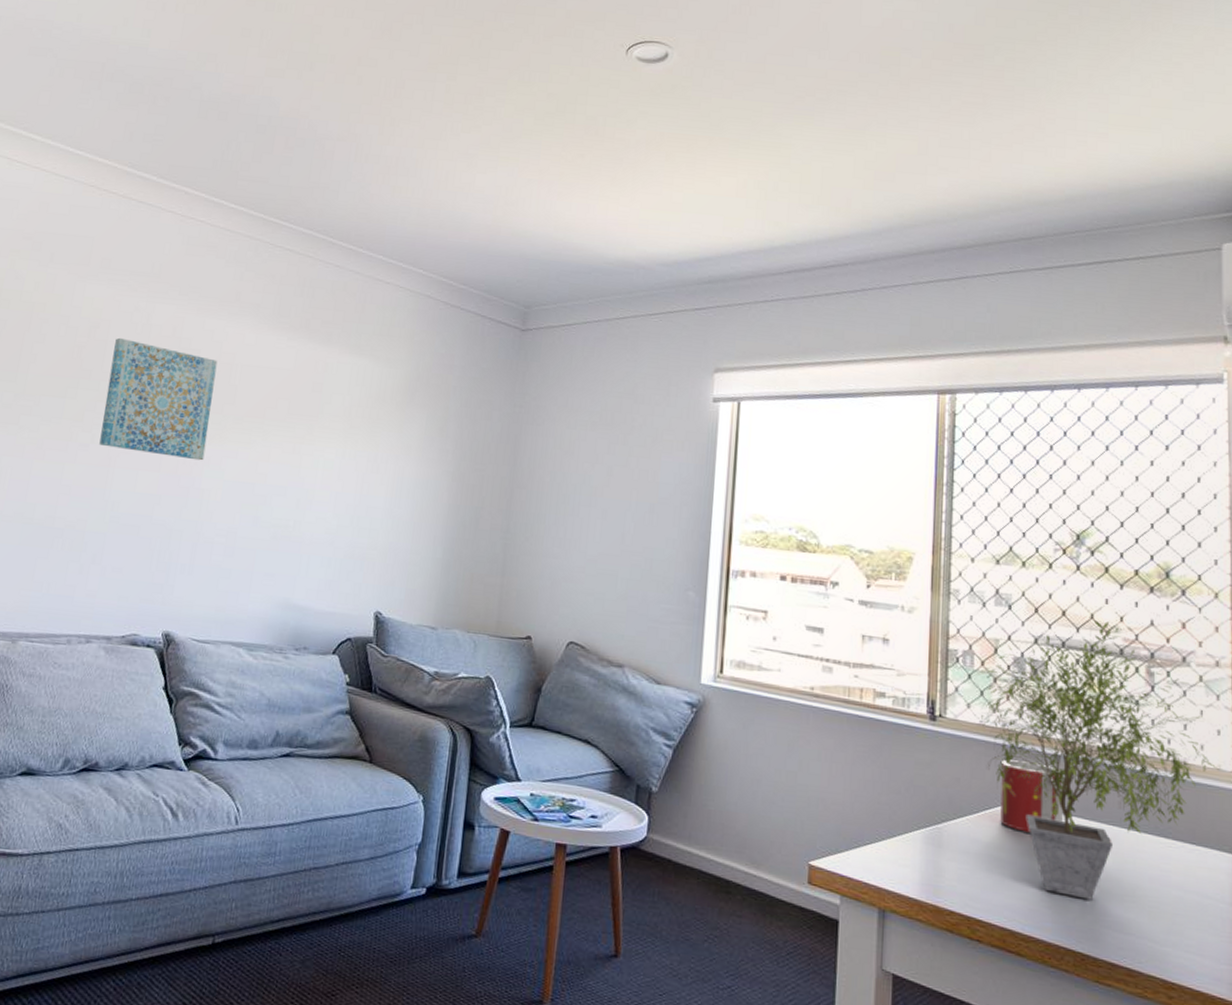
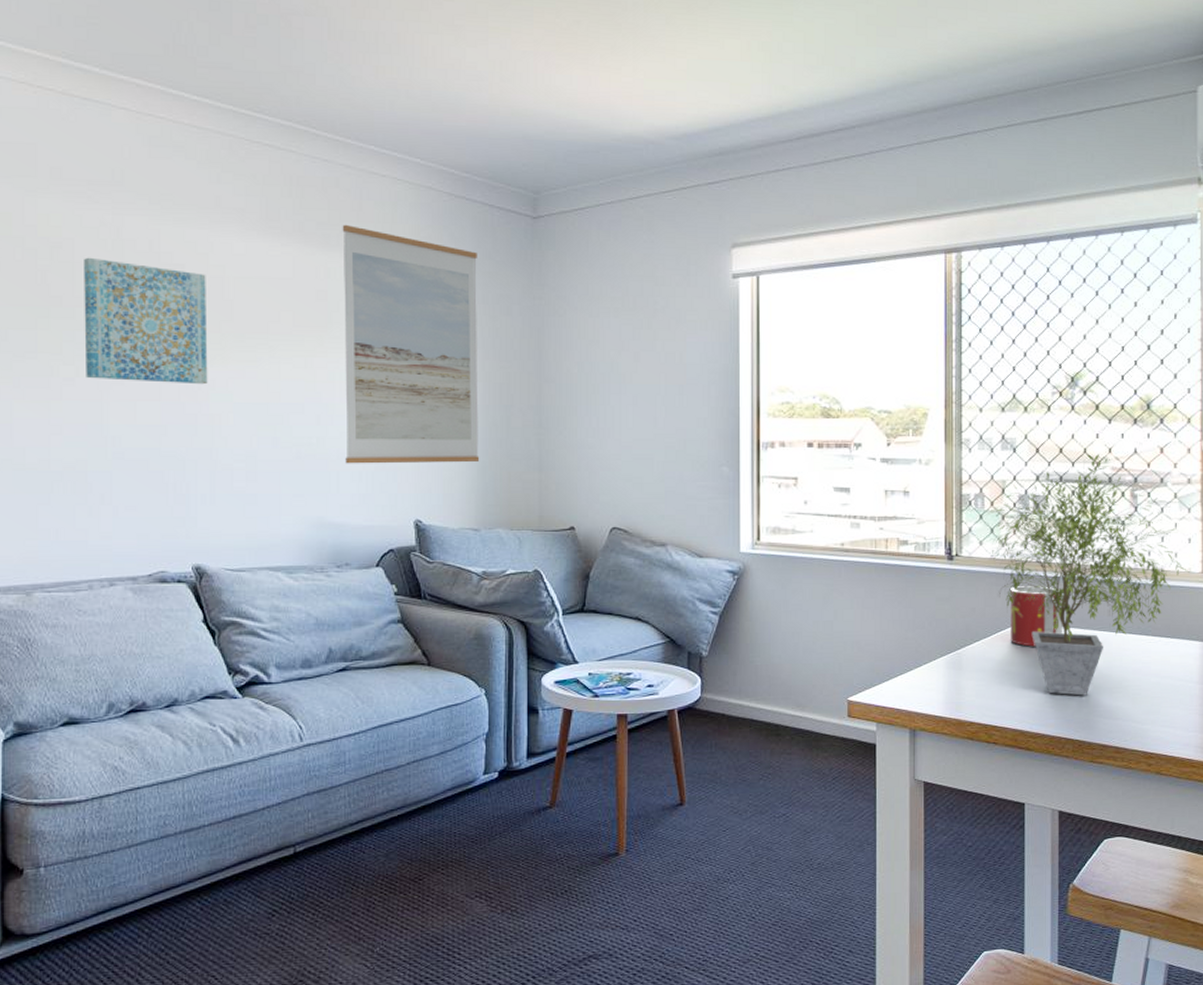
wall art: none [317,324,465,561] -> present [342,224,480,464]

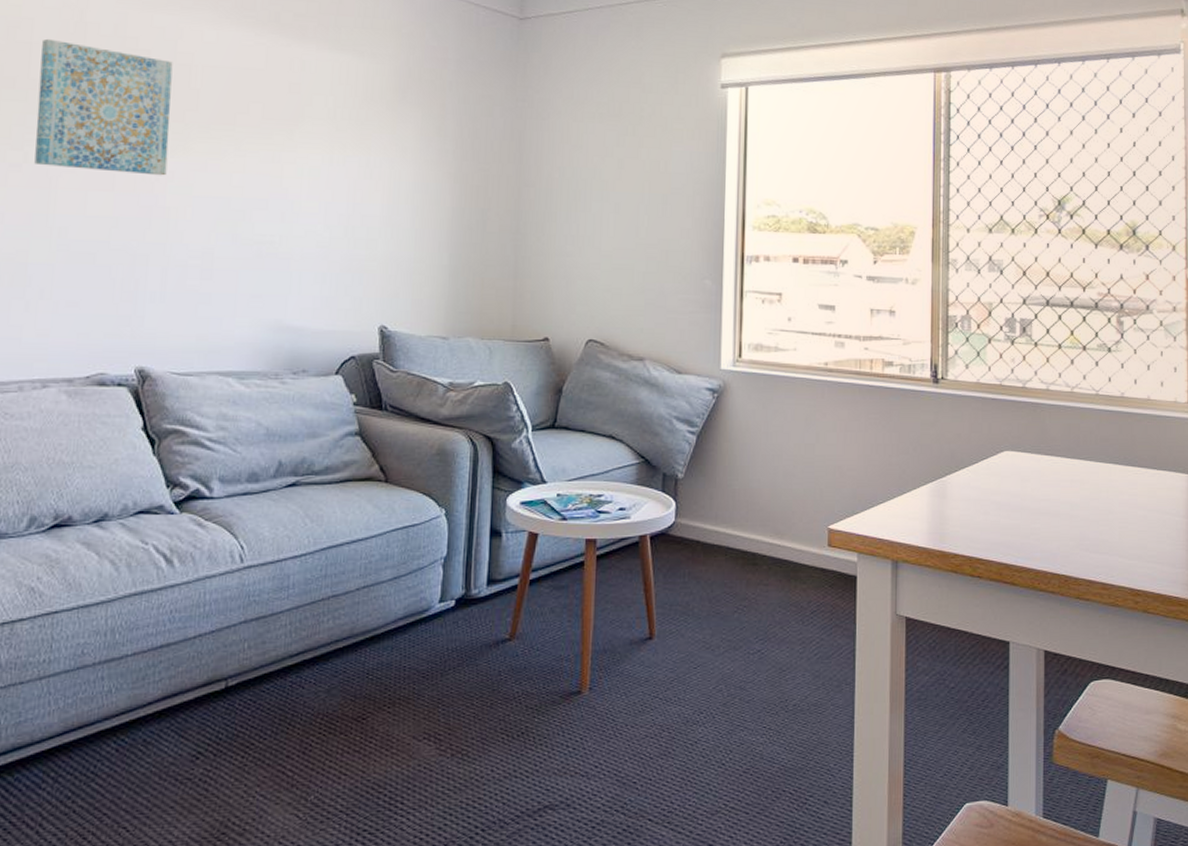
wall art: present [342,224,480,464] -> none [309,16,460,268]
potted plant: present [986,454,1190,696] -> none [972,278,1175,528]
mug: present [1010,586,1063,647] -> none [996,412,1049,476]

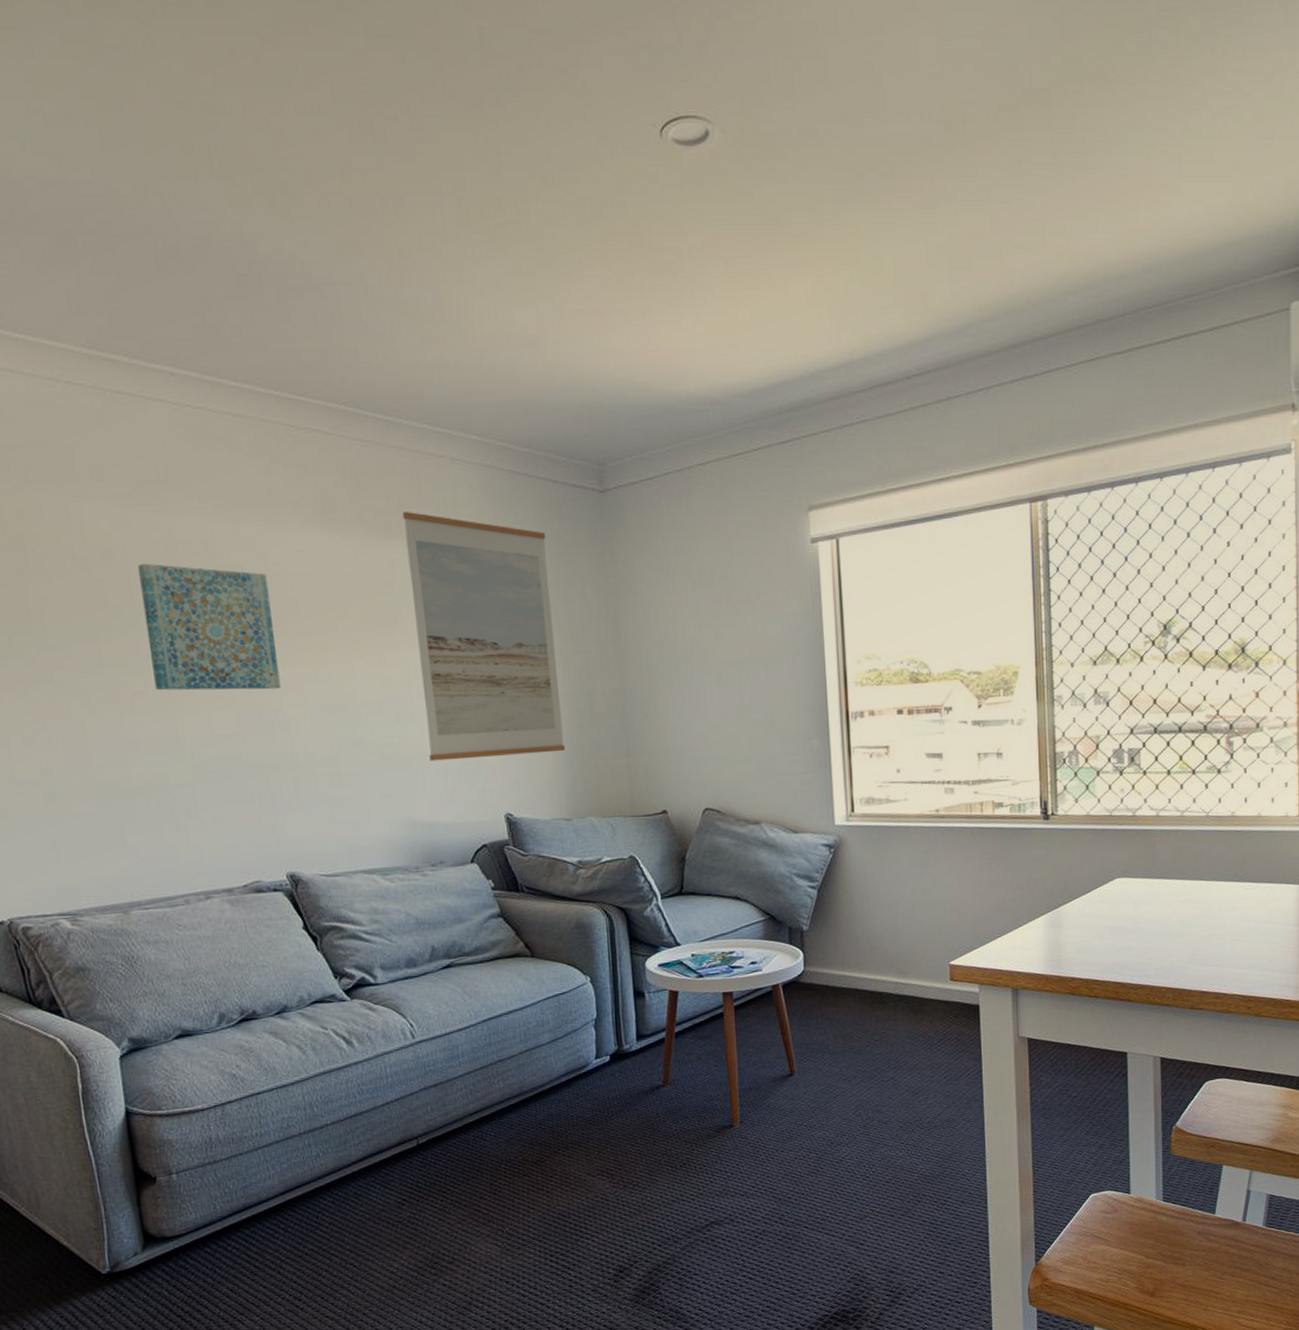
wall art: none [309,16,460,268] -> present [402,511,566,761]

